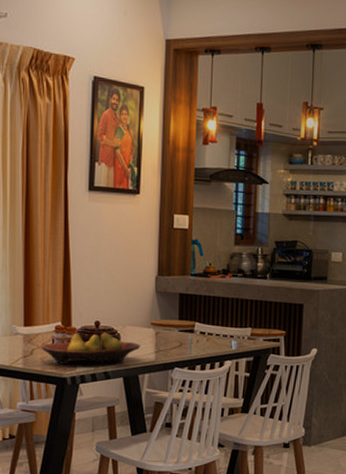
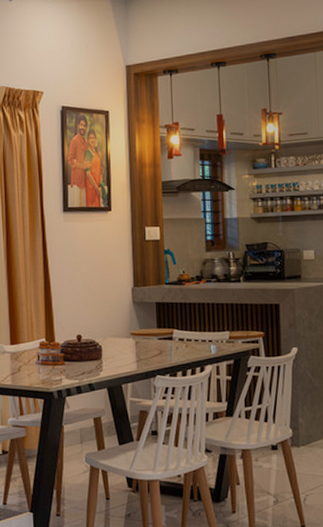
fruit bowl: present [41,332,141,365] -> none [27,345,123,379]

